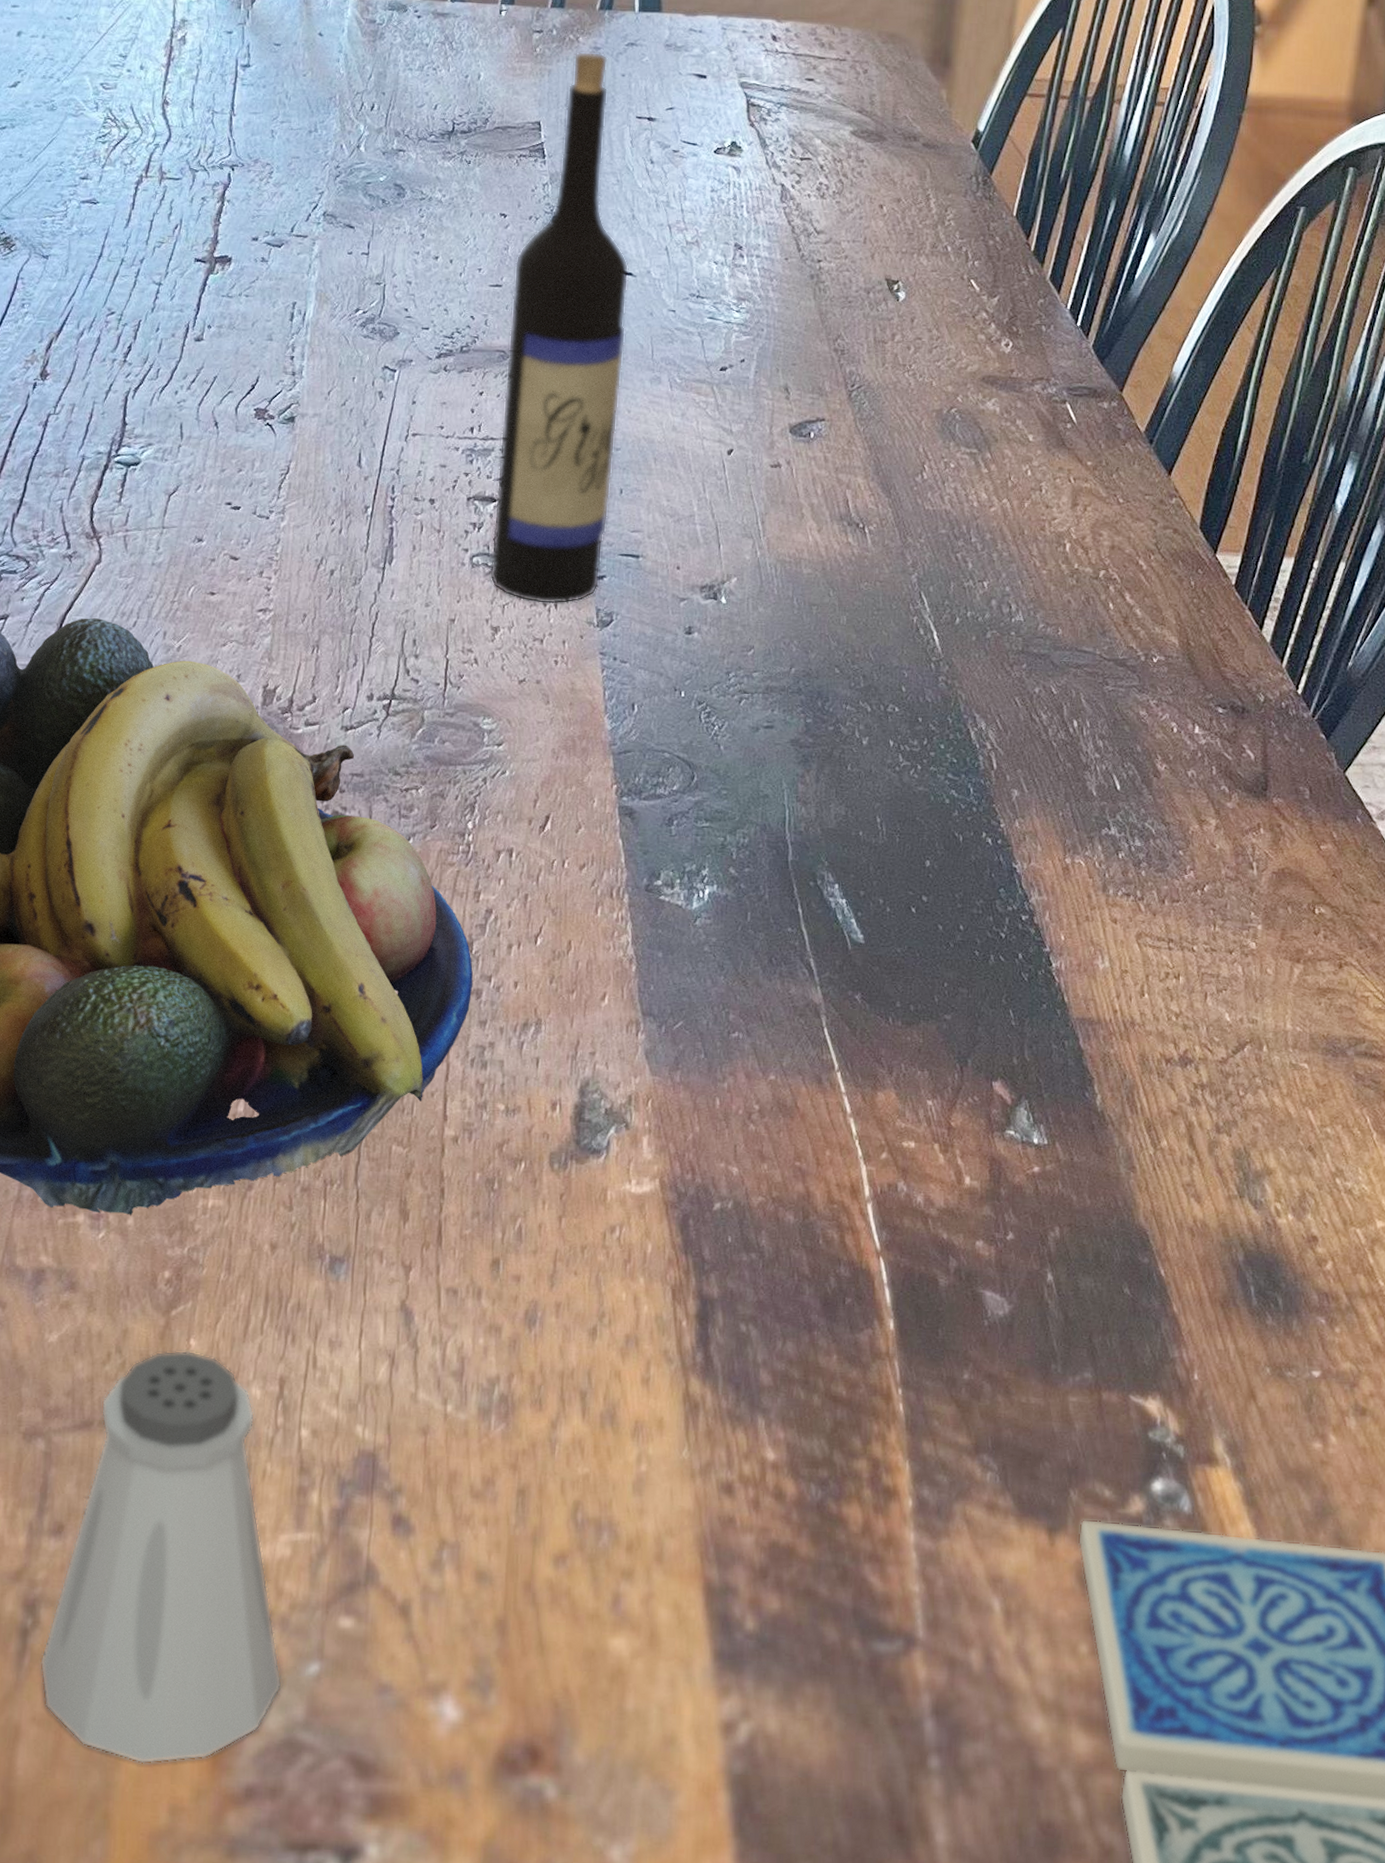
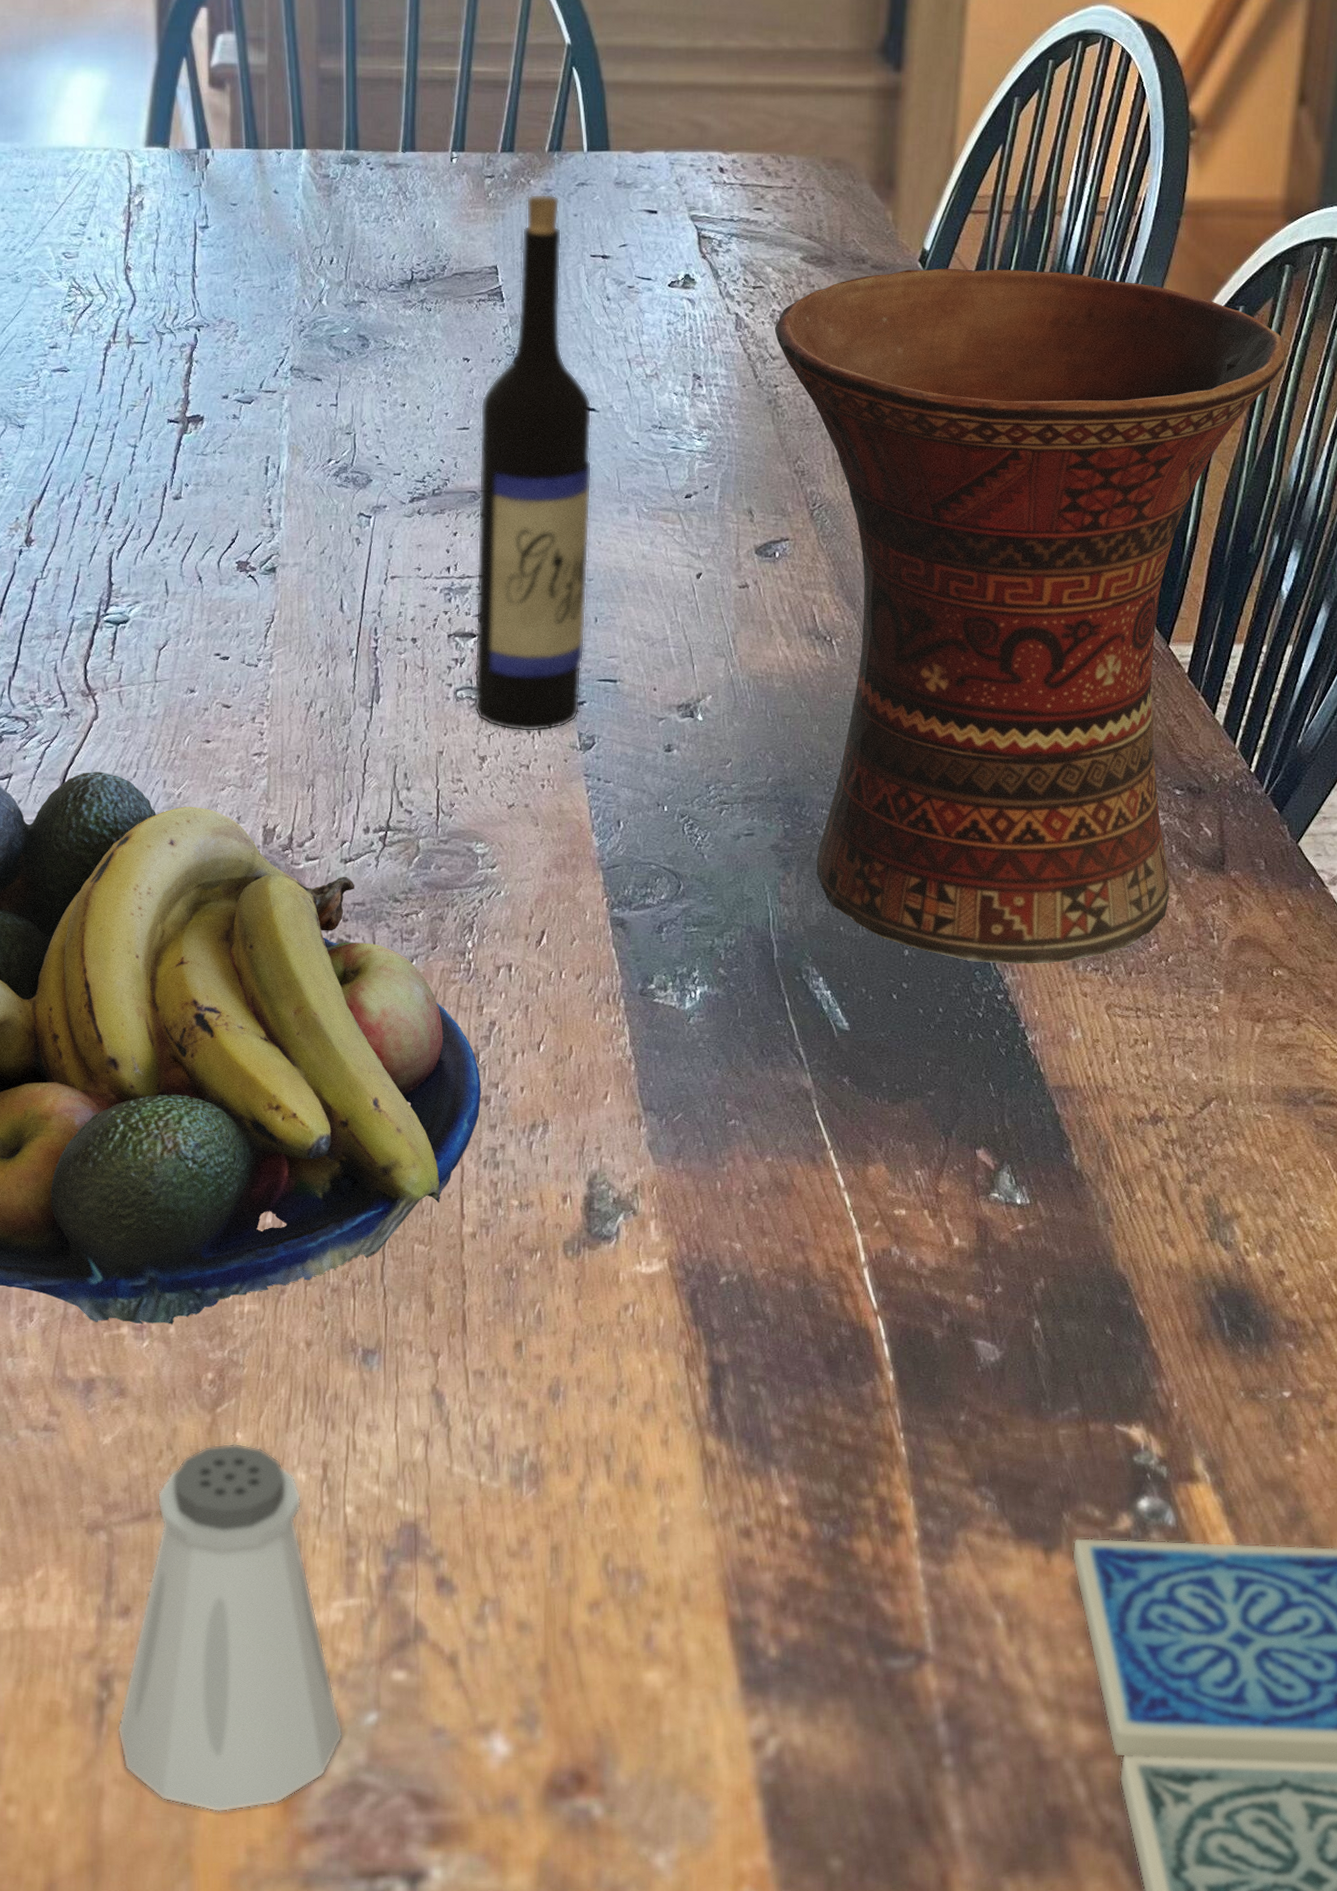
vase: none [820,150,1348,885] -> present [774,268,1286,964]

